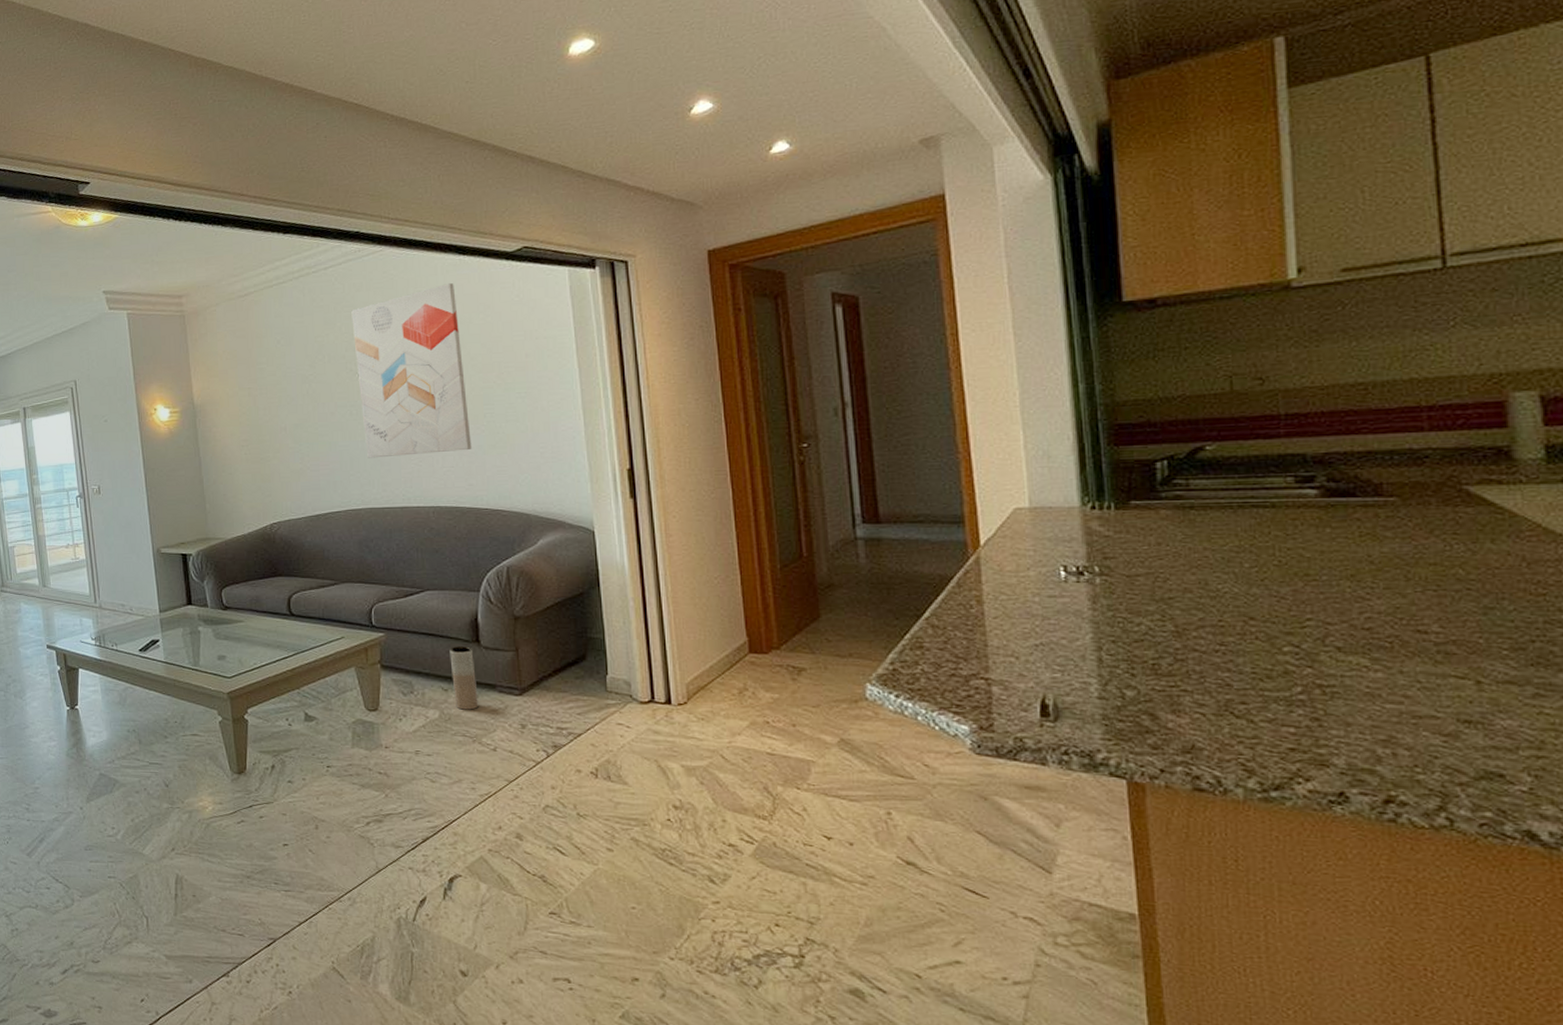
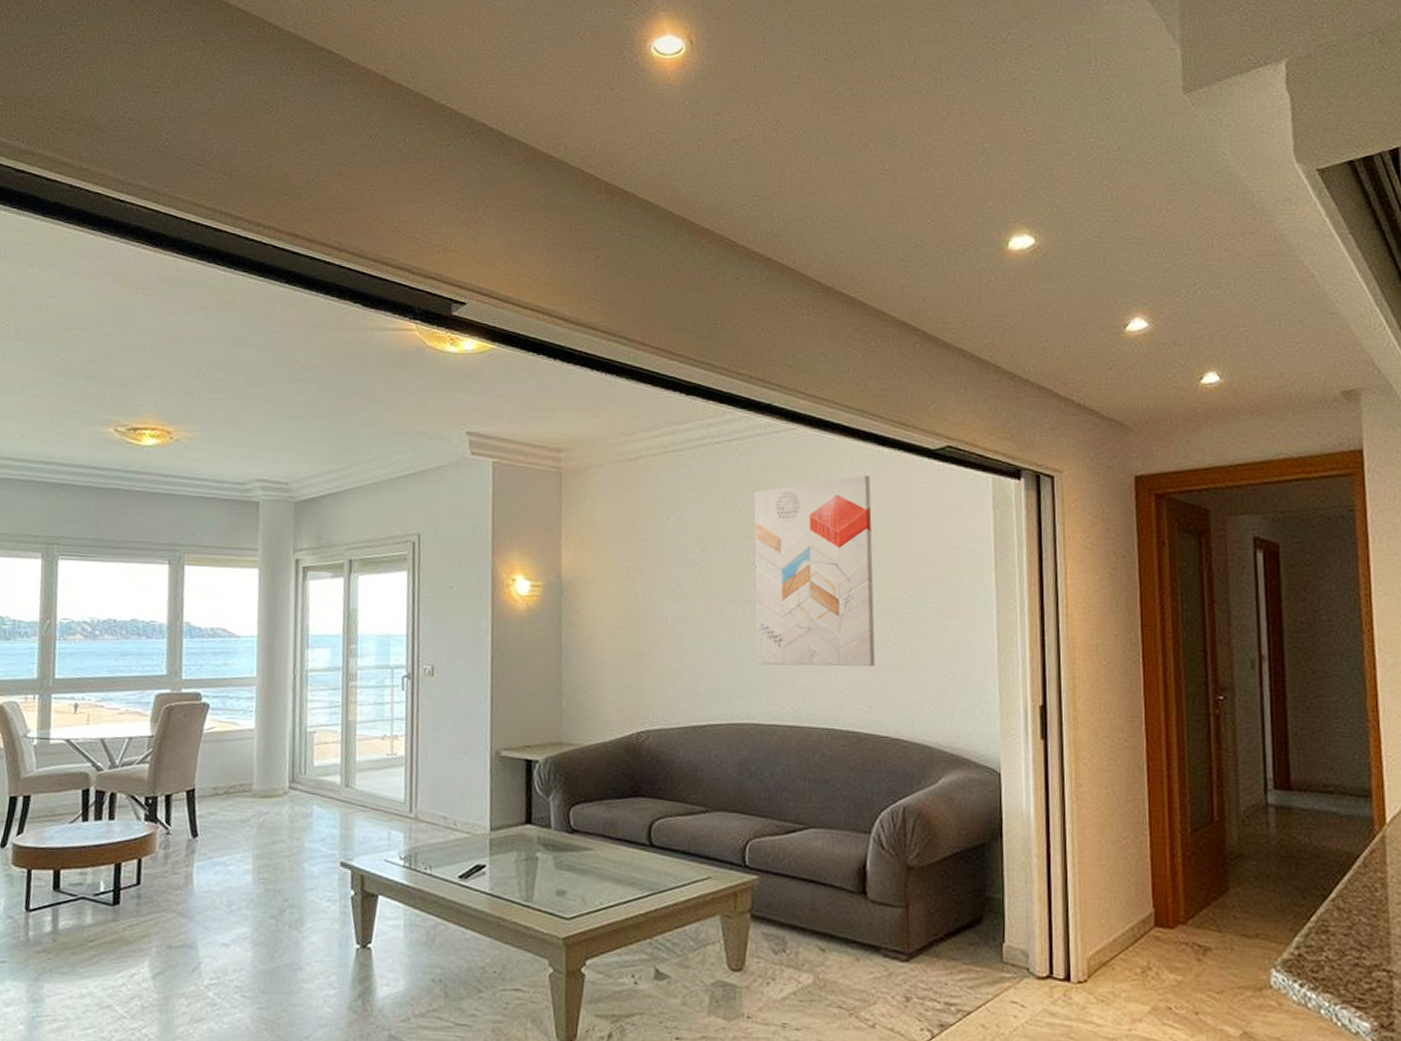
vase: present [449,646,479,710] -> none [831,897,860,976]

